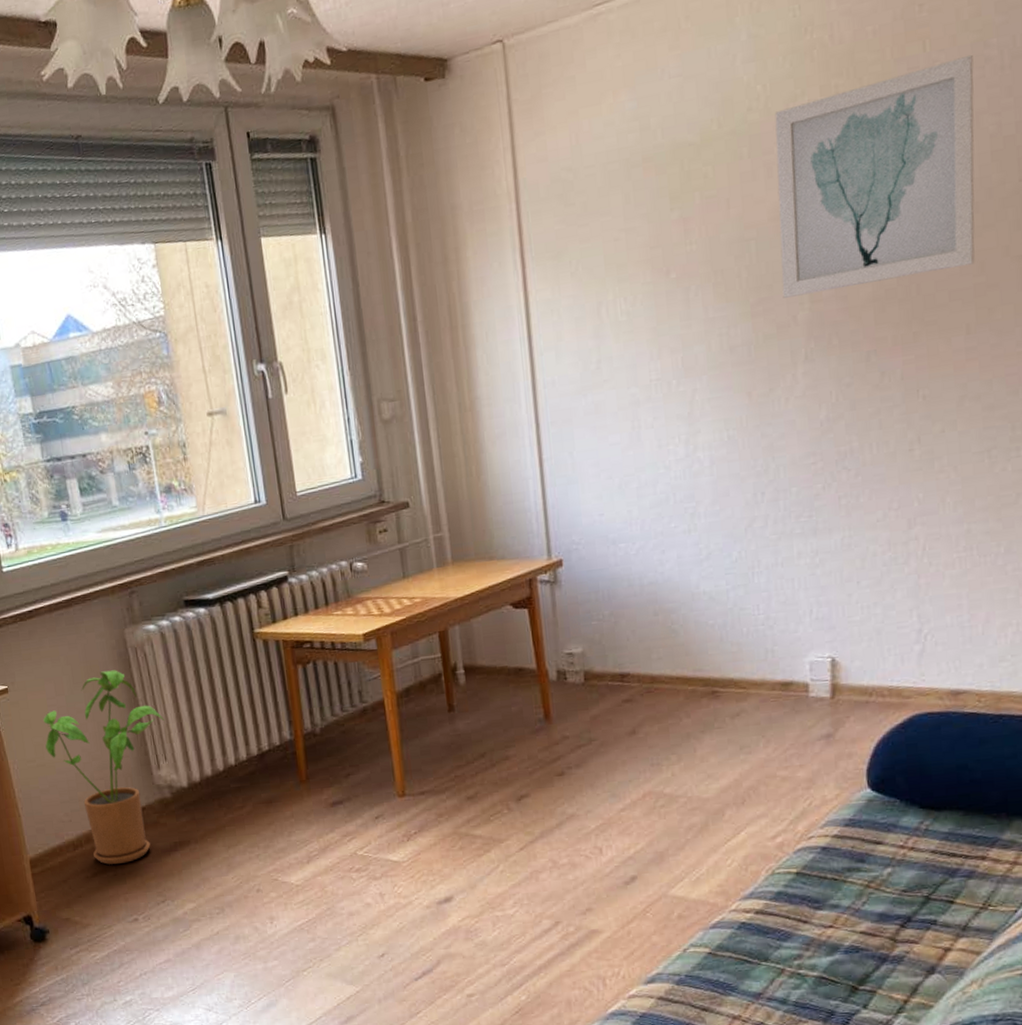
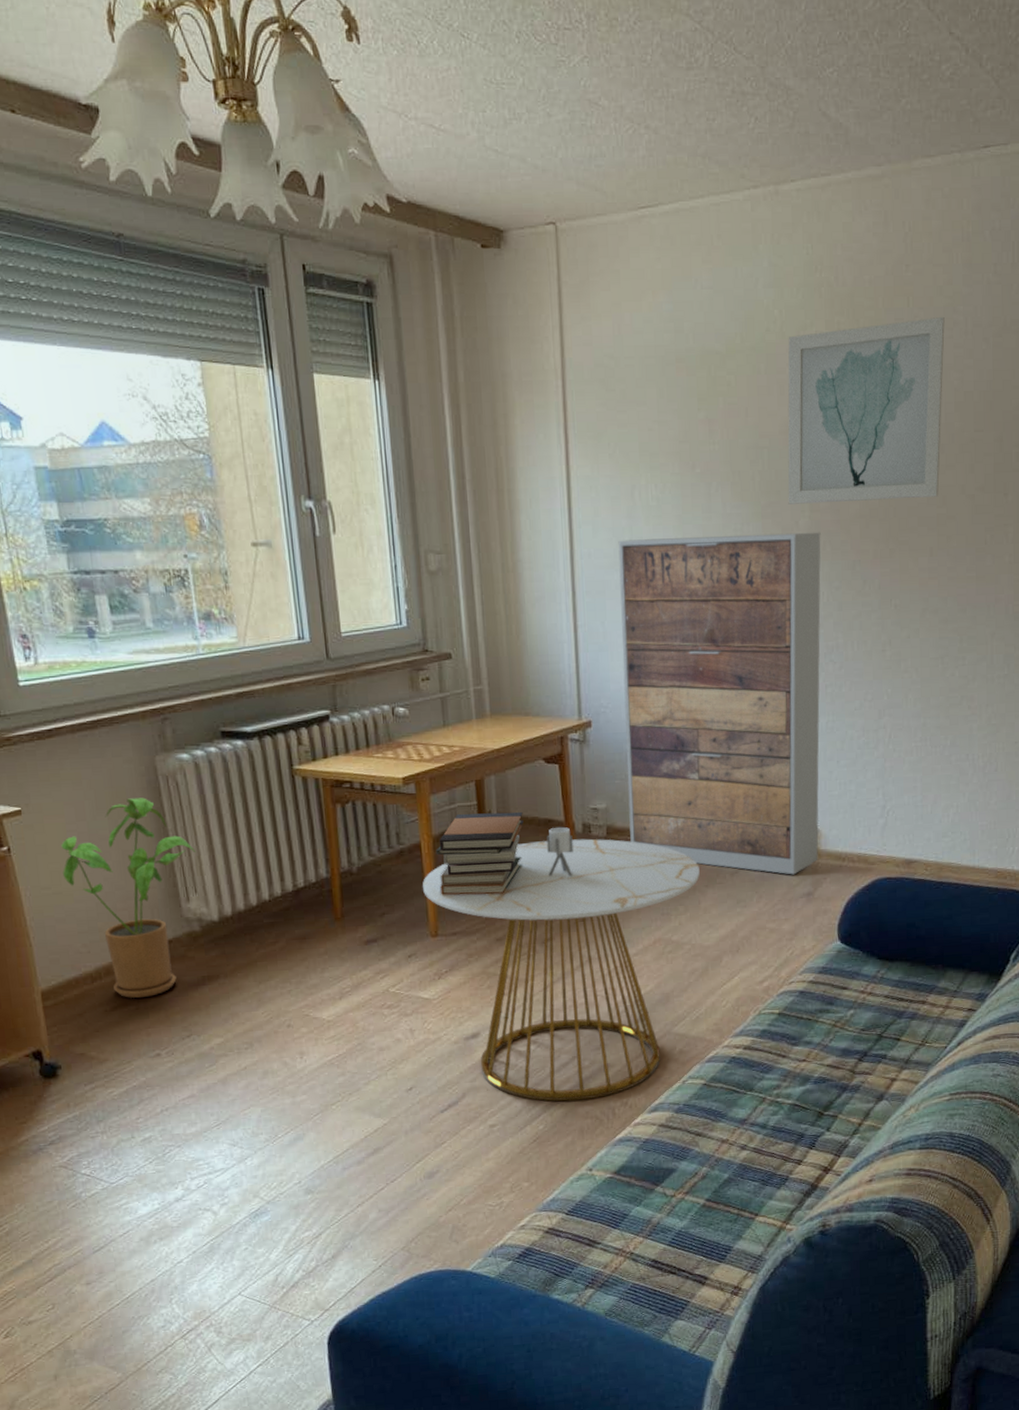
side table: none [387,675,694,970] -> present [423,827,700,1101]
book stack: none [399,661,493,754] -> present [435,811,524,896]
cabinet: none [585,324,838,715] -> present [618,532,821,875]

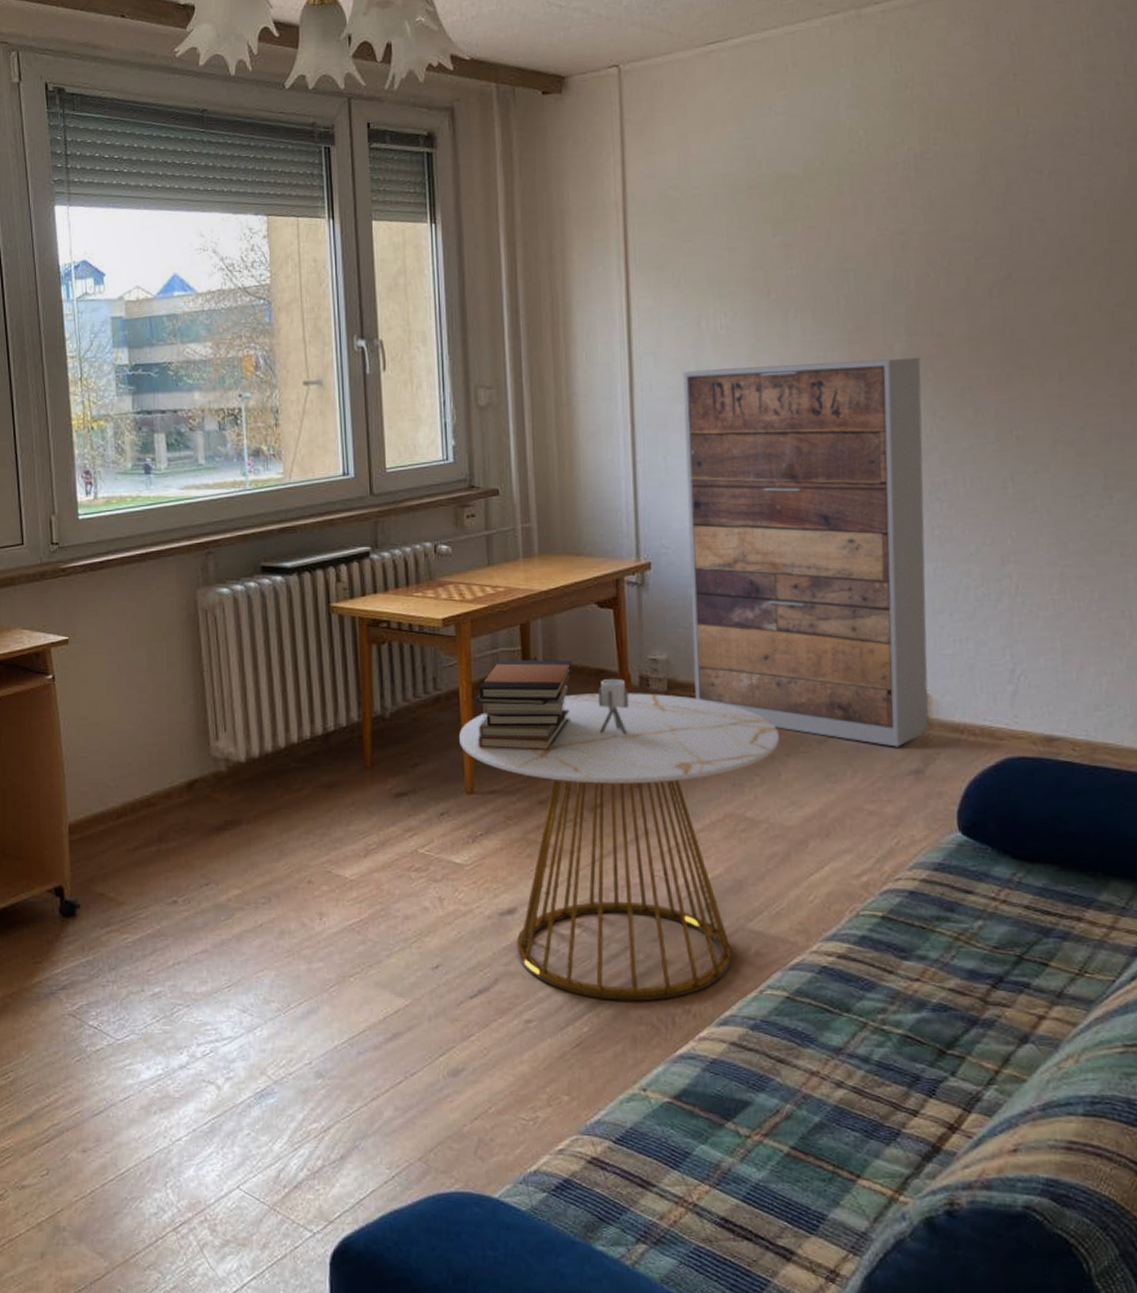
house plant: present [61,797,196,998] -> none [101,631,229,838]
wall art: present [787,316,945,504] -> none [875,123,1067,329]

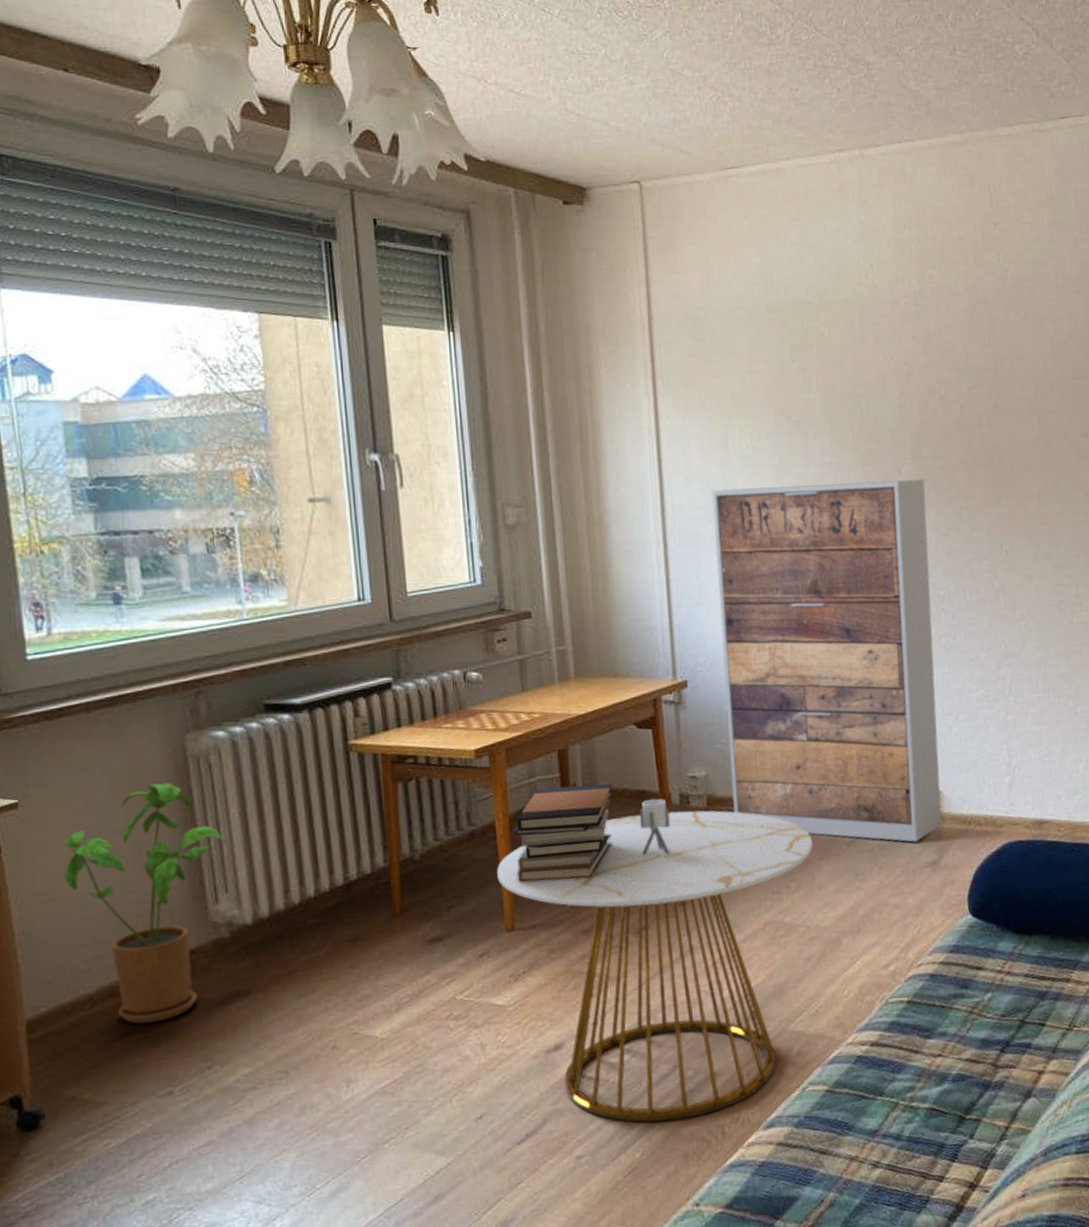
house plant: none [101,631,229,838] -> present [64,783,229,1024]

